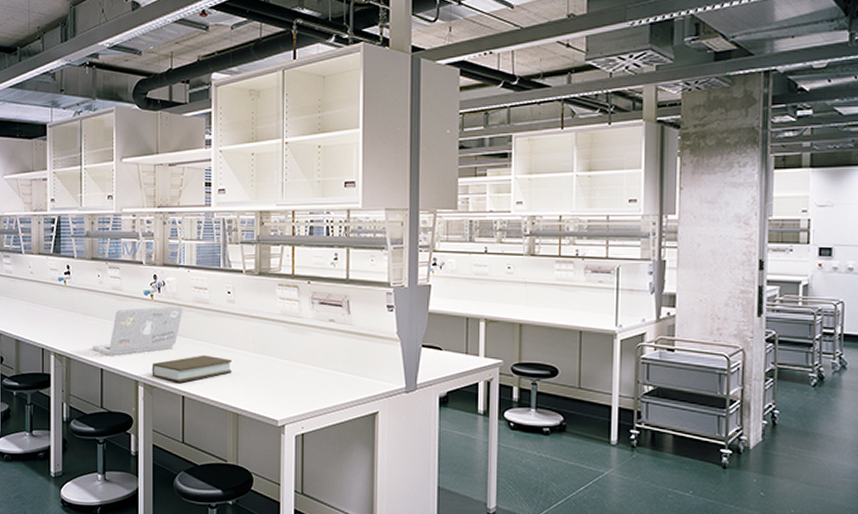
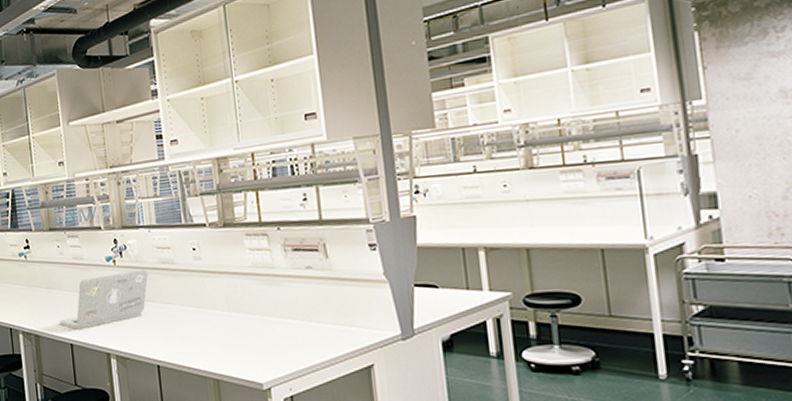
book: present [152,355,231,383] -> none [122,319,206,351]

